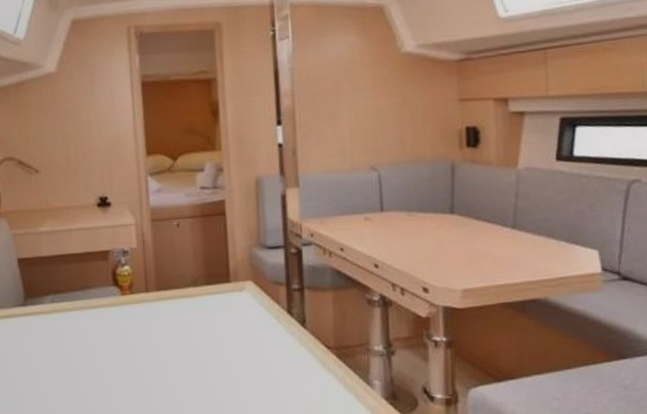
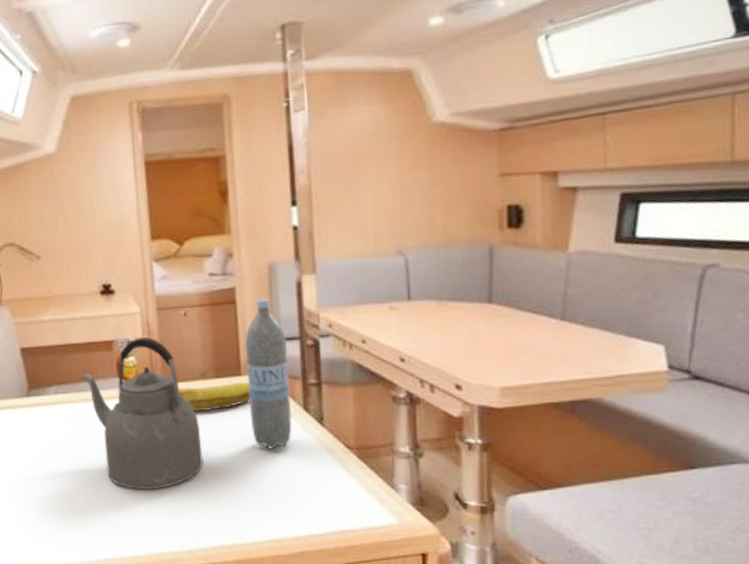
kettle: none [75,247,194,394] -> present [79,337,204,490]
banana: none [171,288,239,318] -> present [178,382,251,412]
water bottle: none [233,210,278,351] -> present [245,298,293,449]

